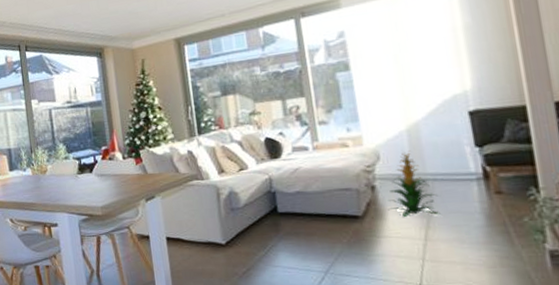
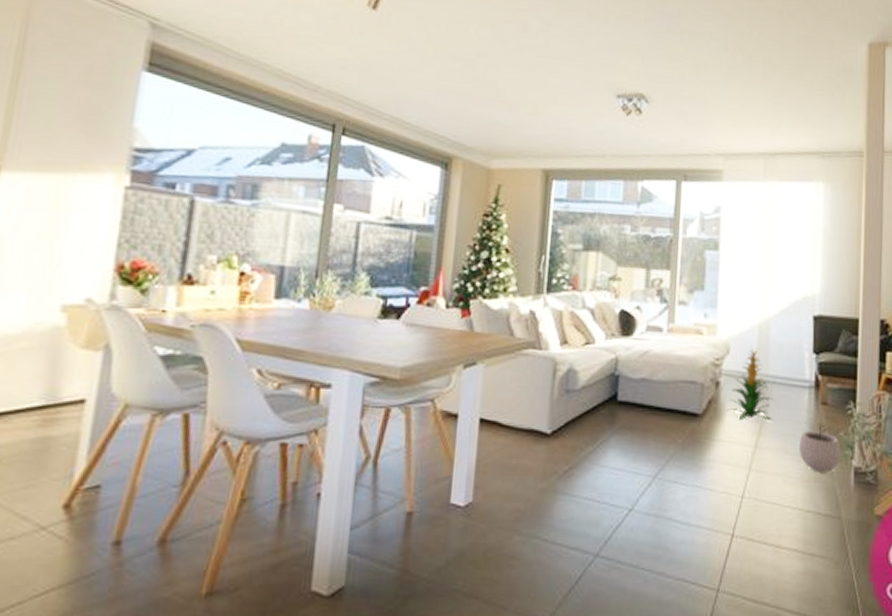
plant pot: none [475,211,529,258] -> present [798,423,841,473]

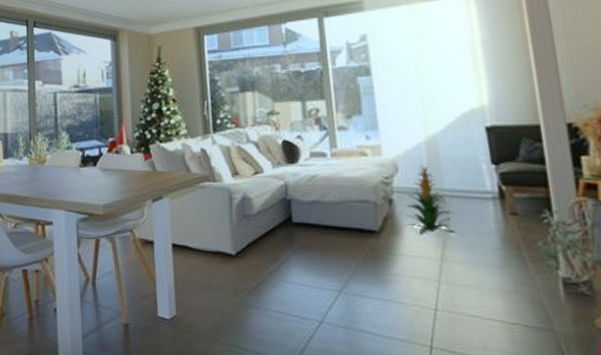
plant pot: present [798,423,841,473] -> none [490,233,543,284]

